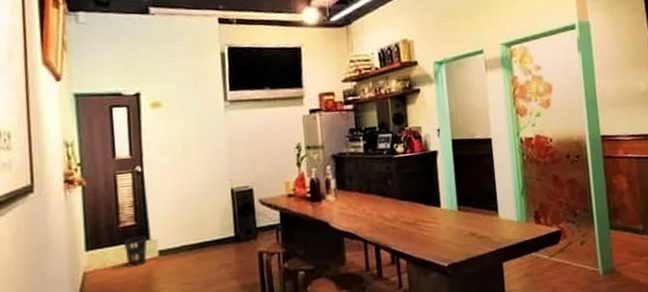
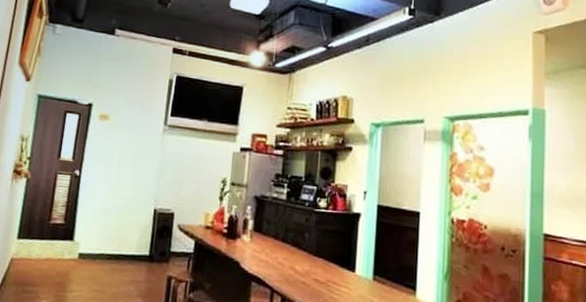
wastebasket: present [123,236,148,267] -> none [49,235,71,264]

